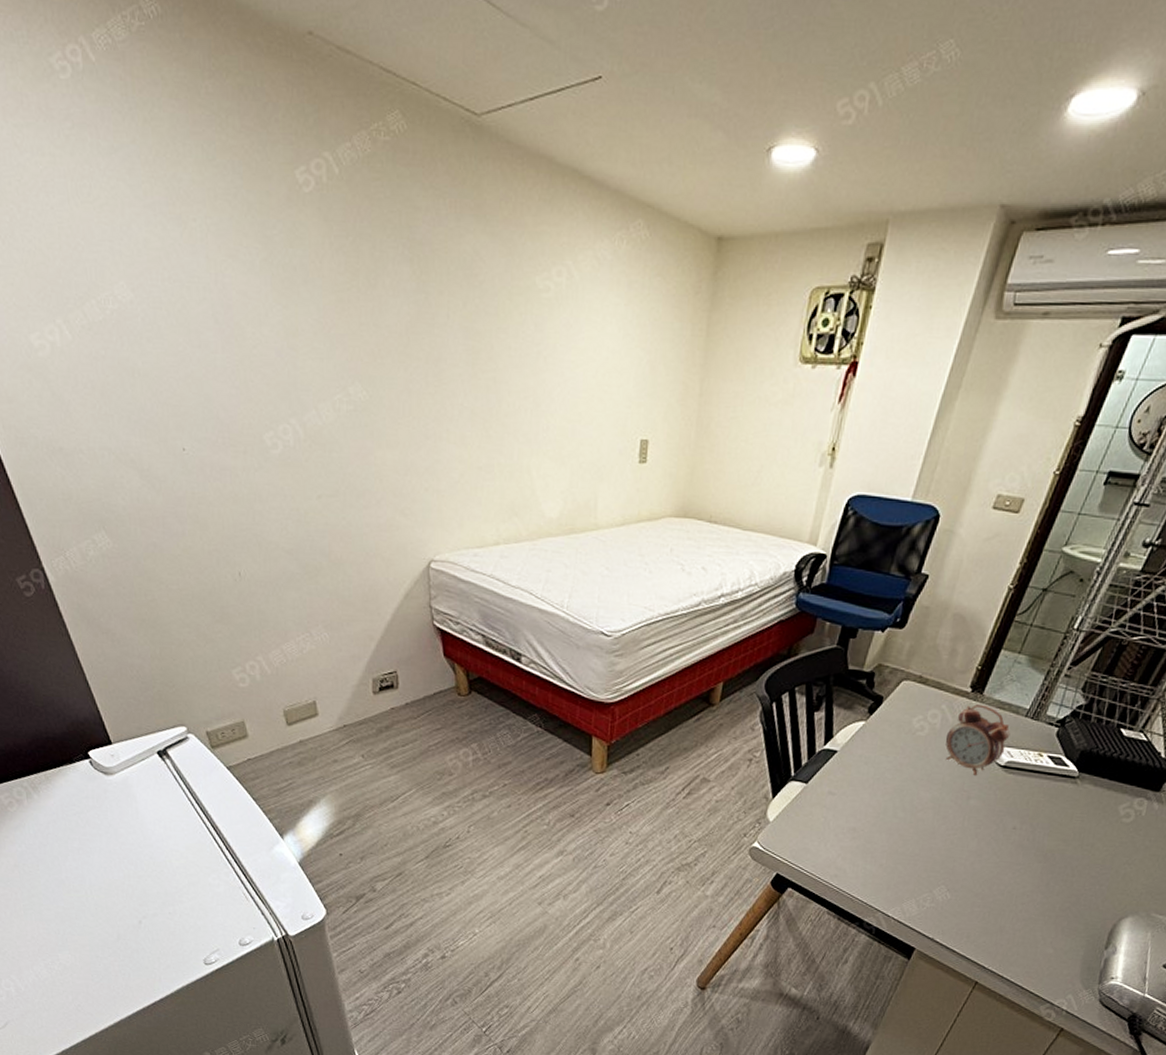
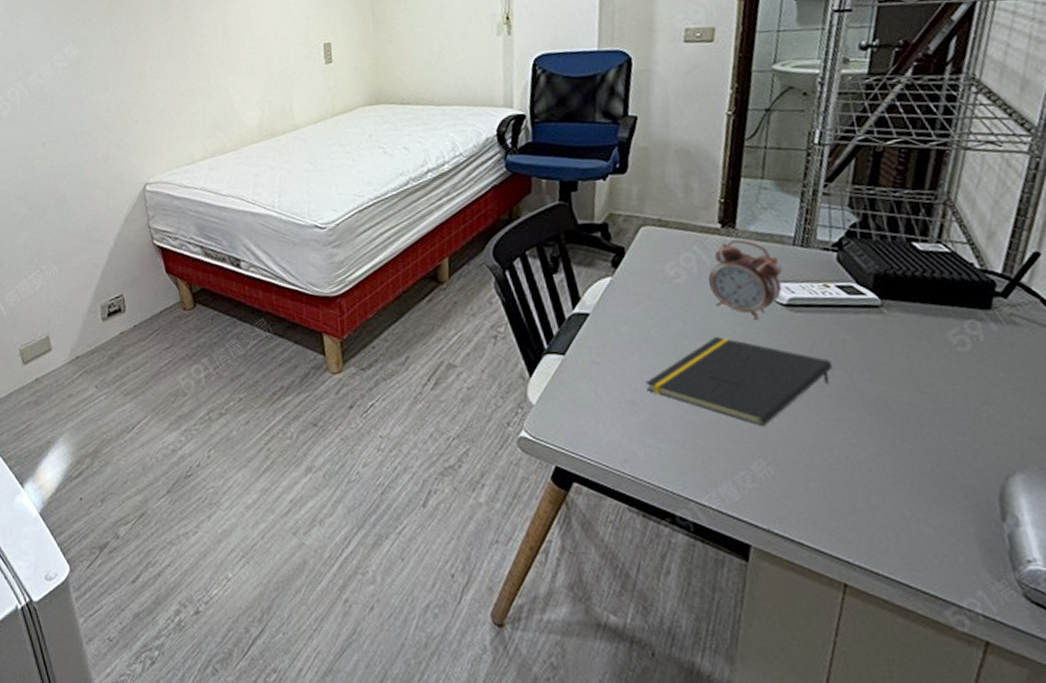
notepad: none [868,784,1023,861] -> present [645,336,833,426]

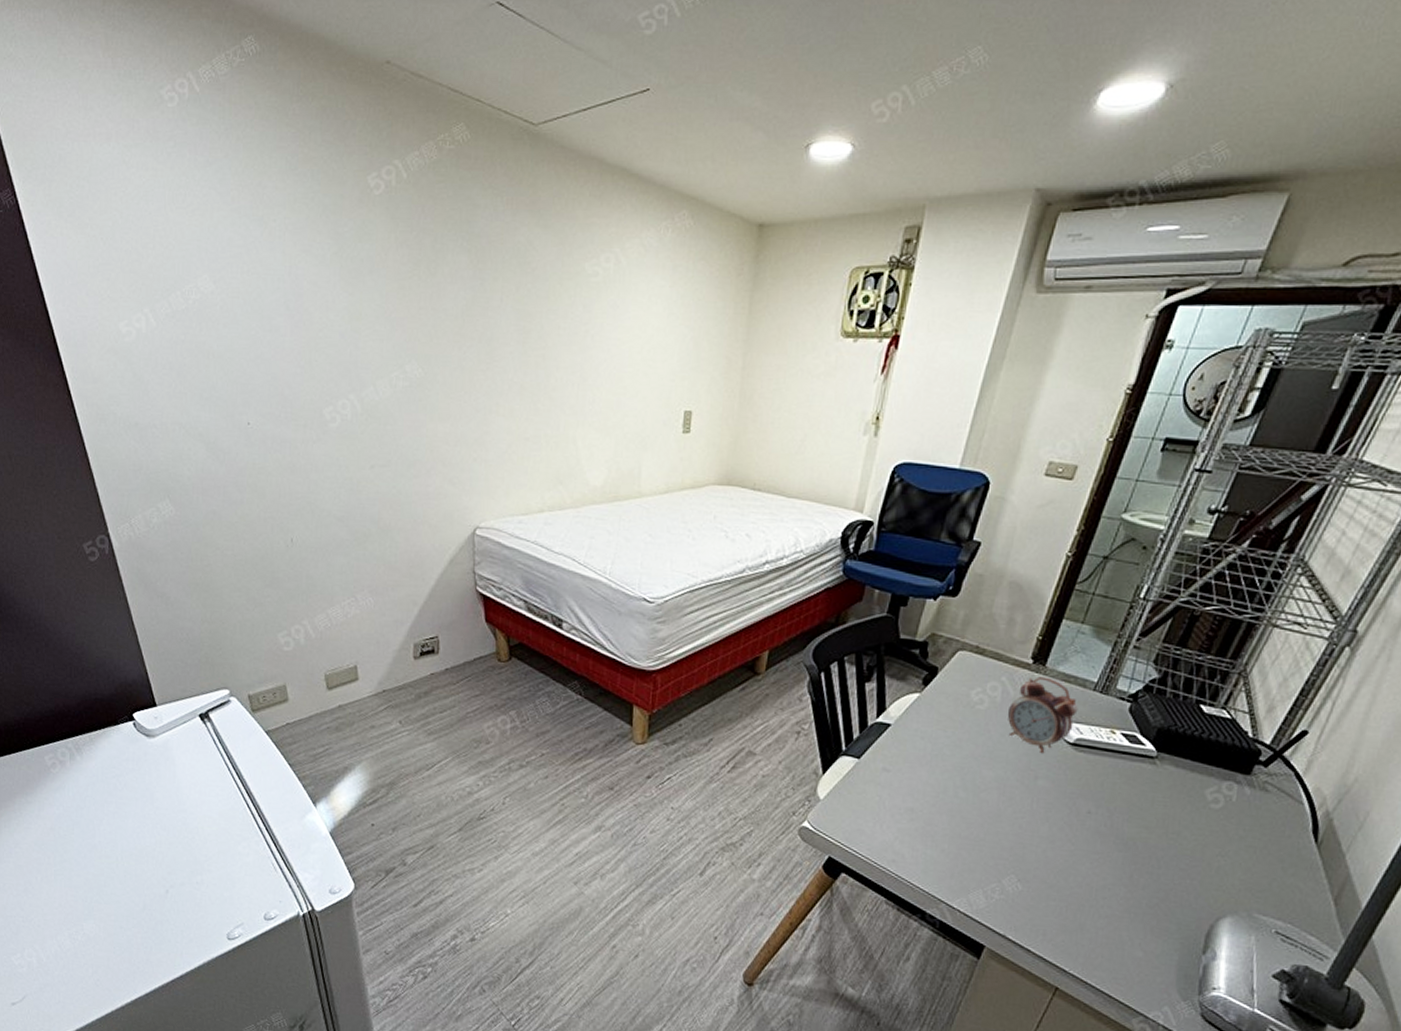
notepad: present [645,336,833,426] -> none [927,762,1098,848]

